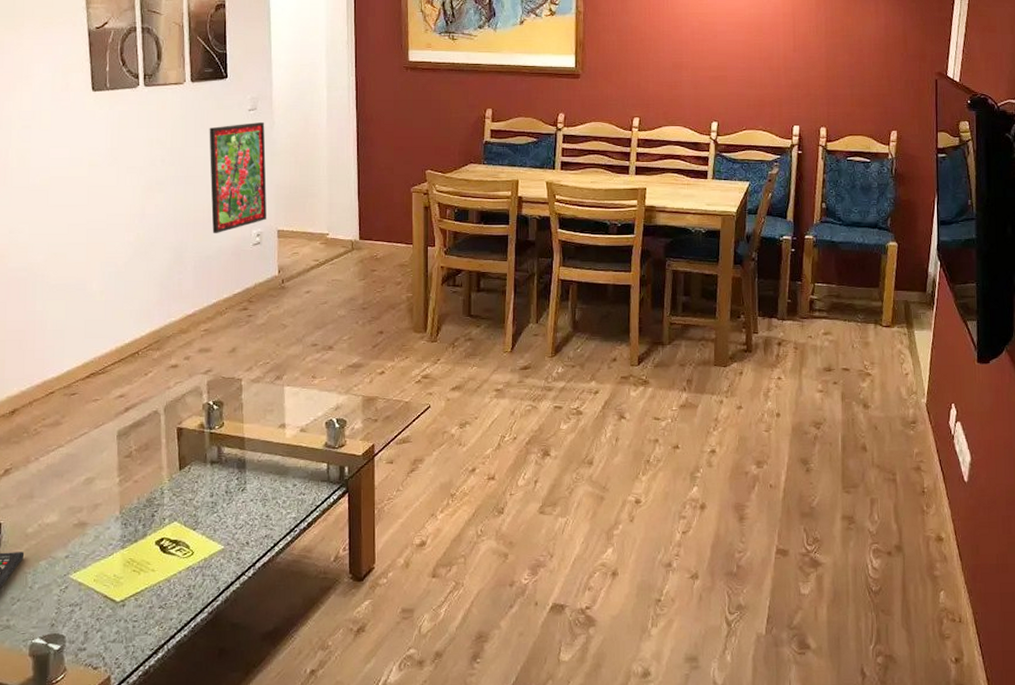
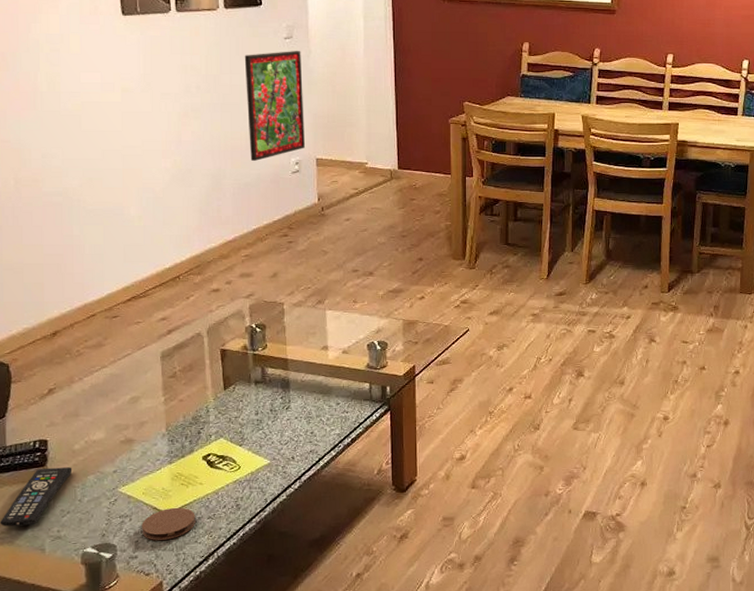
coaster: none [91,595,146,631] -> present [142,507,196,540]

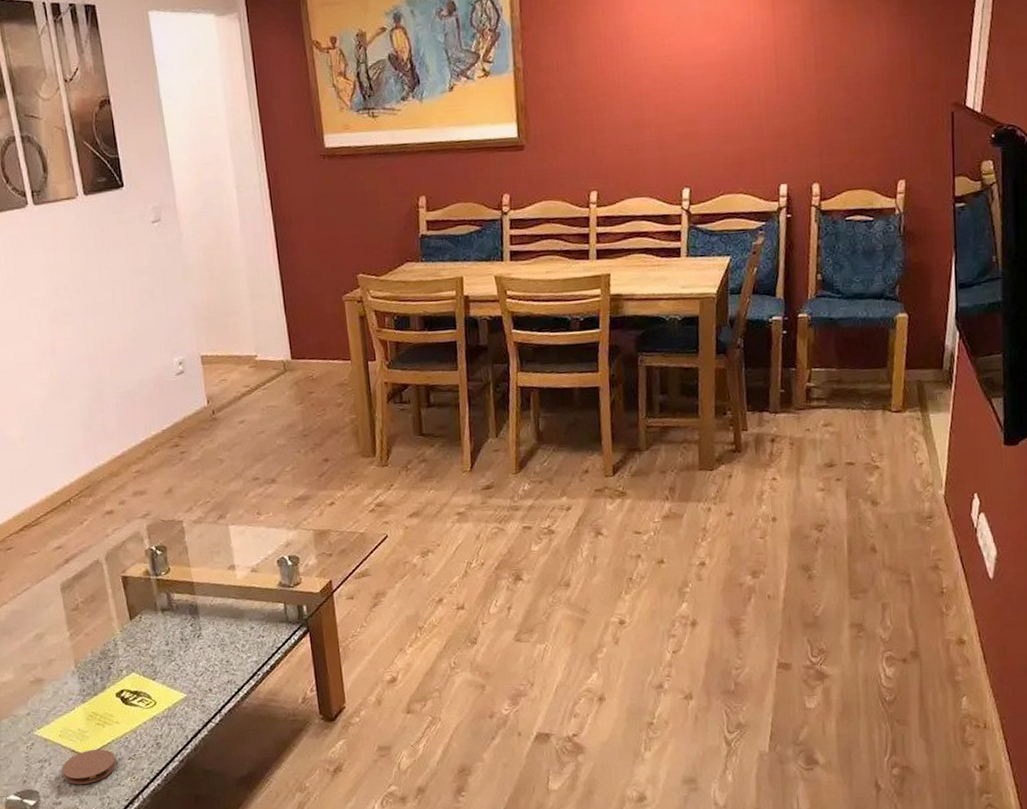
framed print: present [244,51,305,161] -> none [111,235,187,365]

